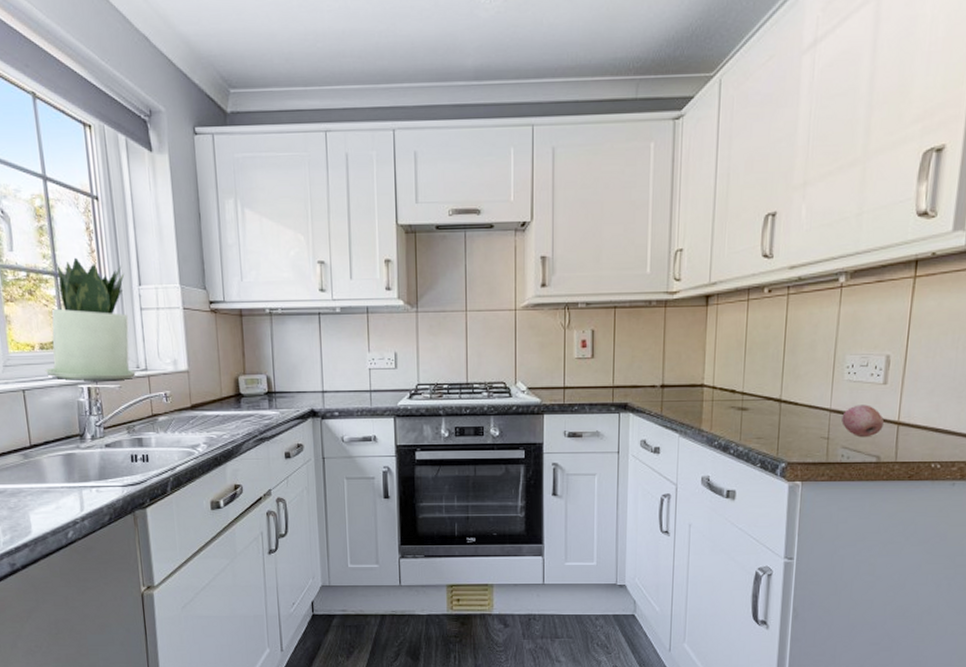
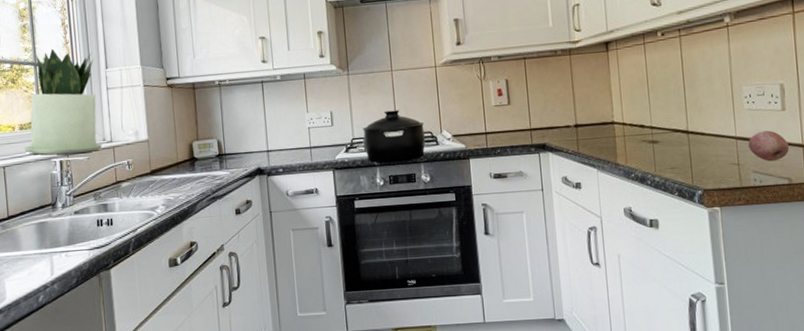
saucepan: none [429,355,498,413] -> present [362,110,426,163]

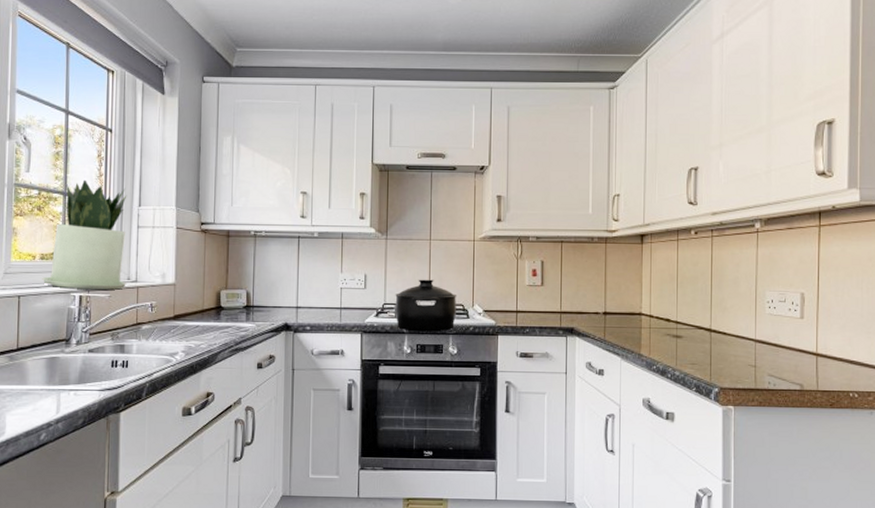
fruit: present [748,130,789,162] -> none [766,336,803,367]

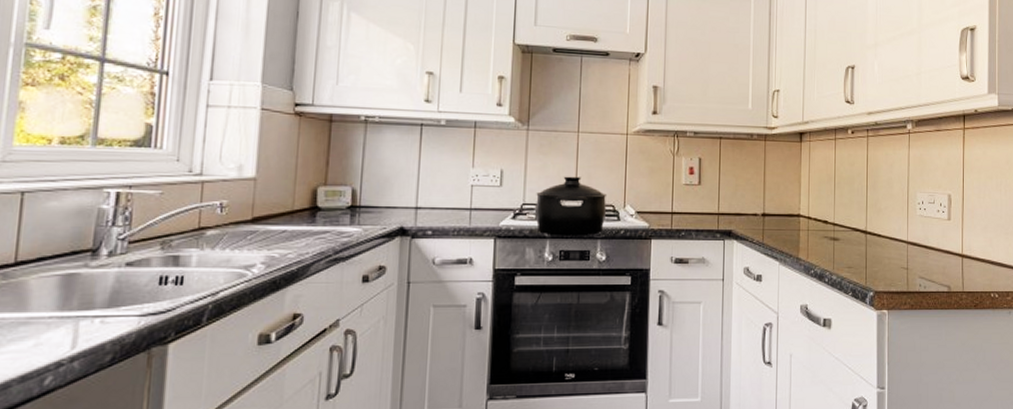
planter: present [42,179,127,290] -> none [60,43,194,185]

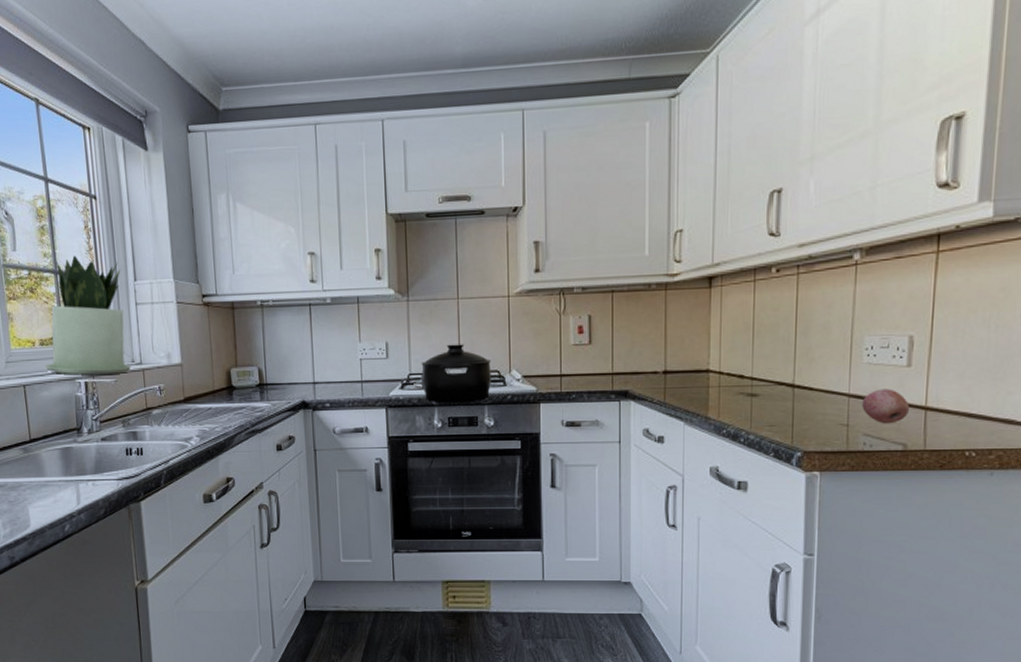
planter: none [60,43,194,185] -> present [44,255,132,375]
fruit: none [917,238,950,268] -> present [862,389,909,424]

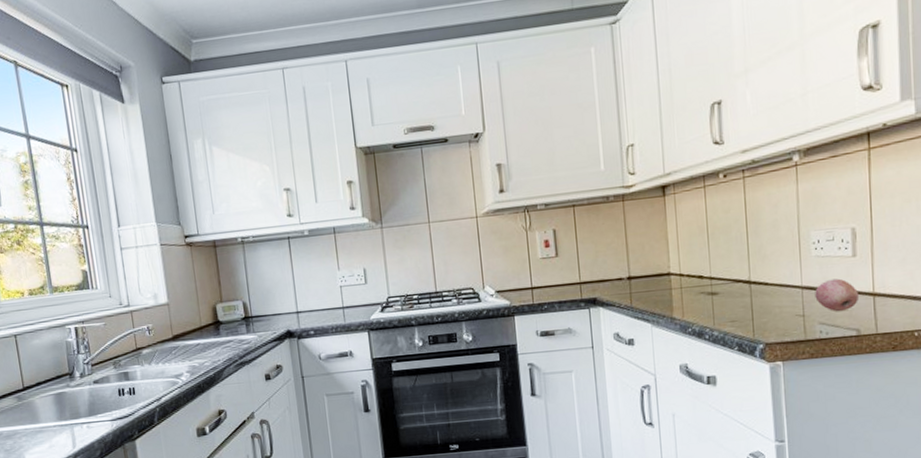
planter: present [44,255,132,375] -> none [34,206,120,322]
saucepan: present [421,344,492,403] -> none [399,265,467,323]

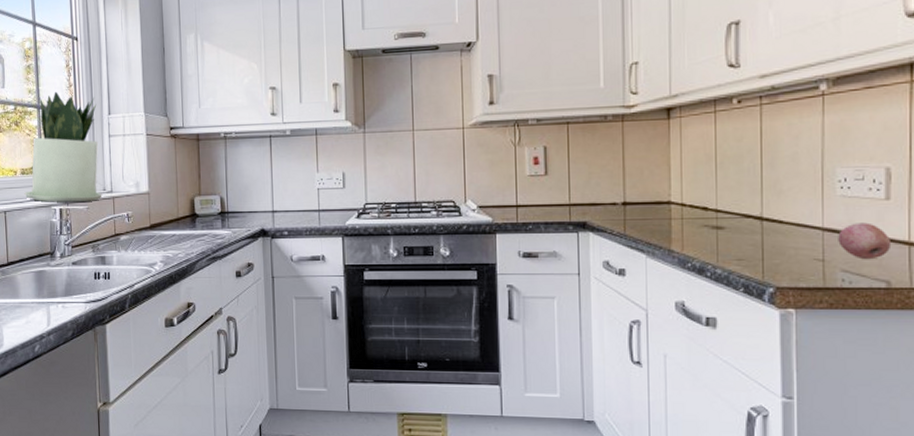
planter: none [34,206,120,322] -> present [24,91,103,202]

